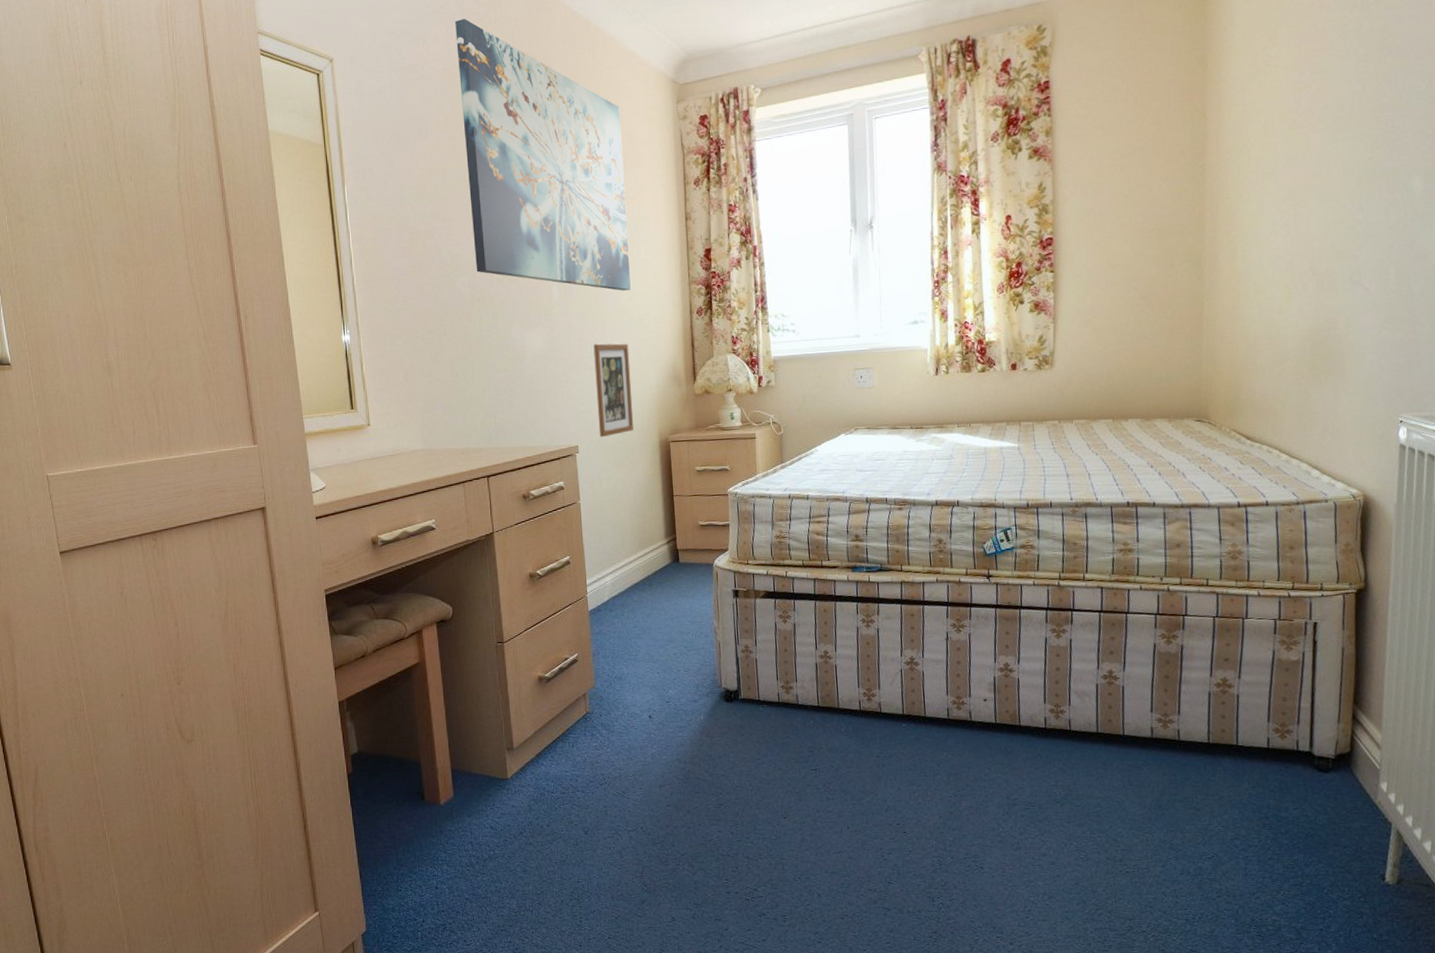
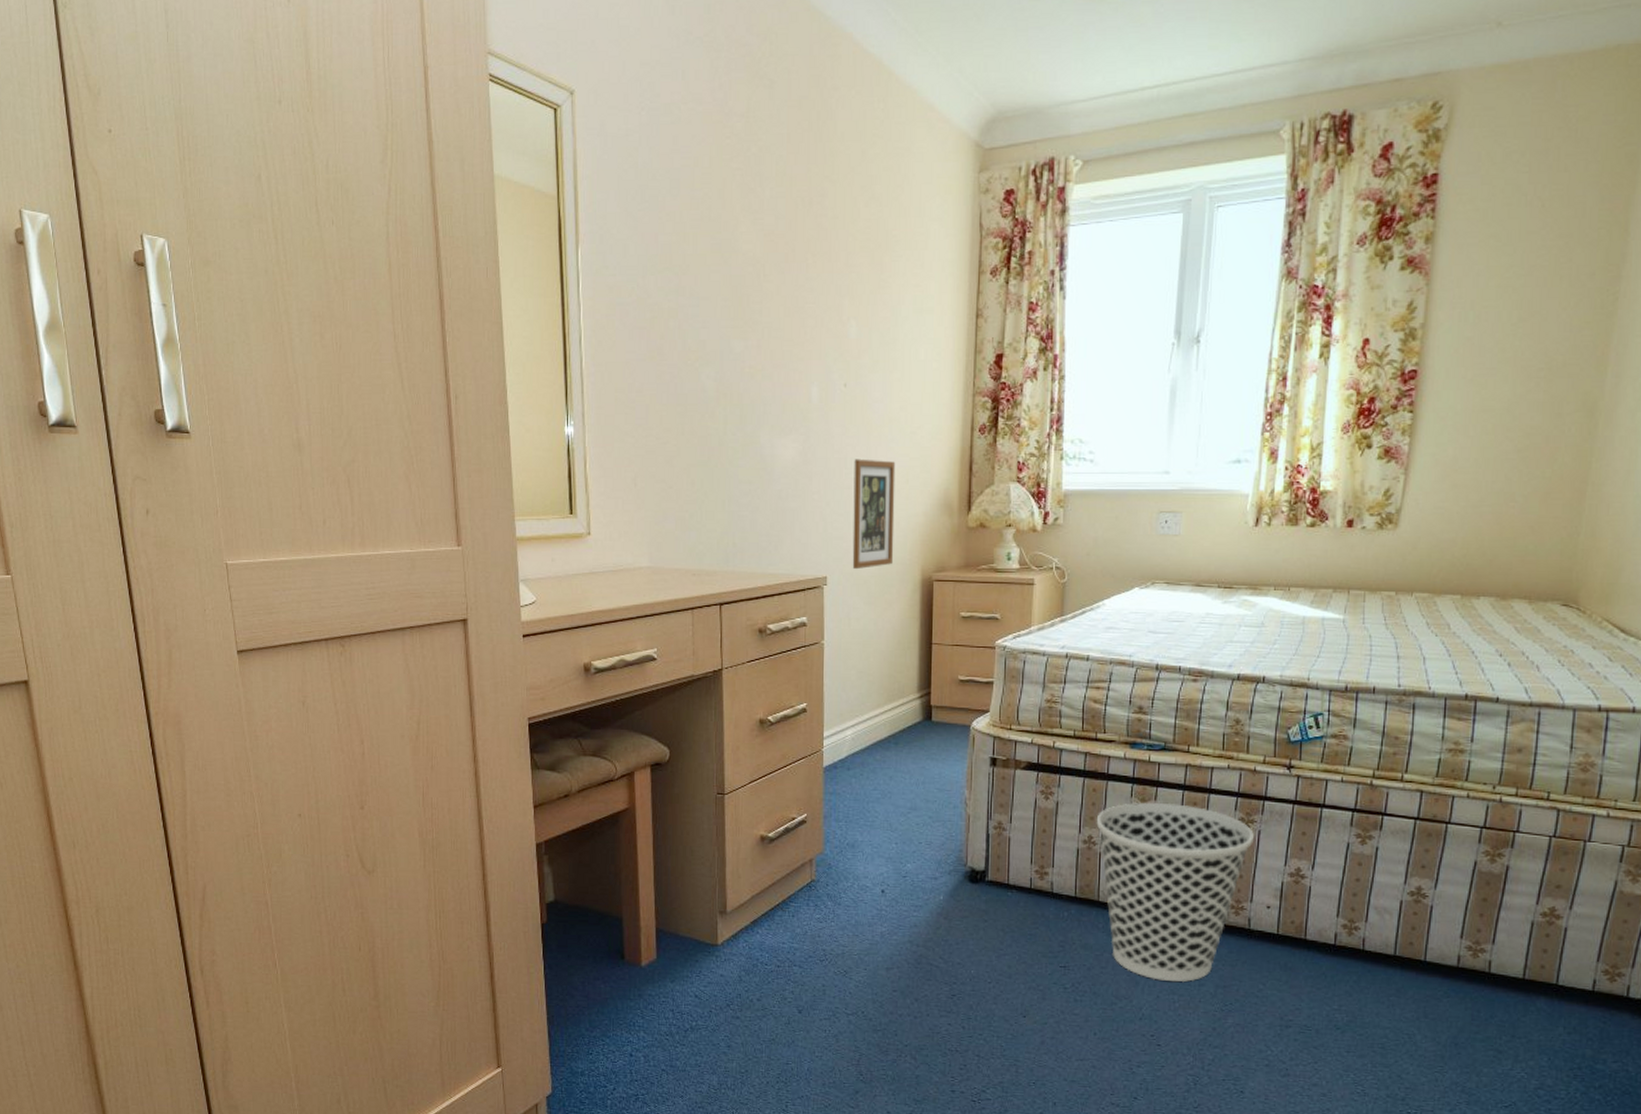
wall art: present [455,19,631,291] -> none [721,51,910,398]
wastebasket: none [829,616,966,774] -> present [1096,802,1254,983]

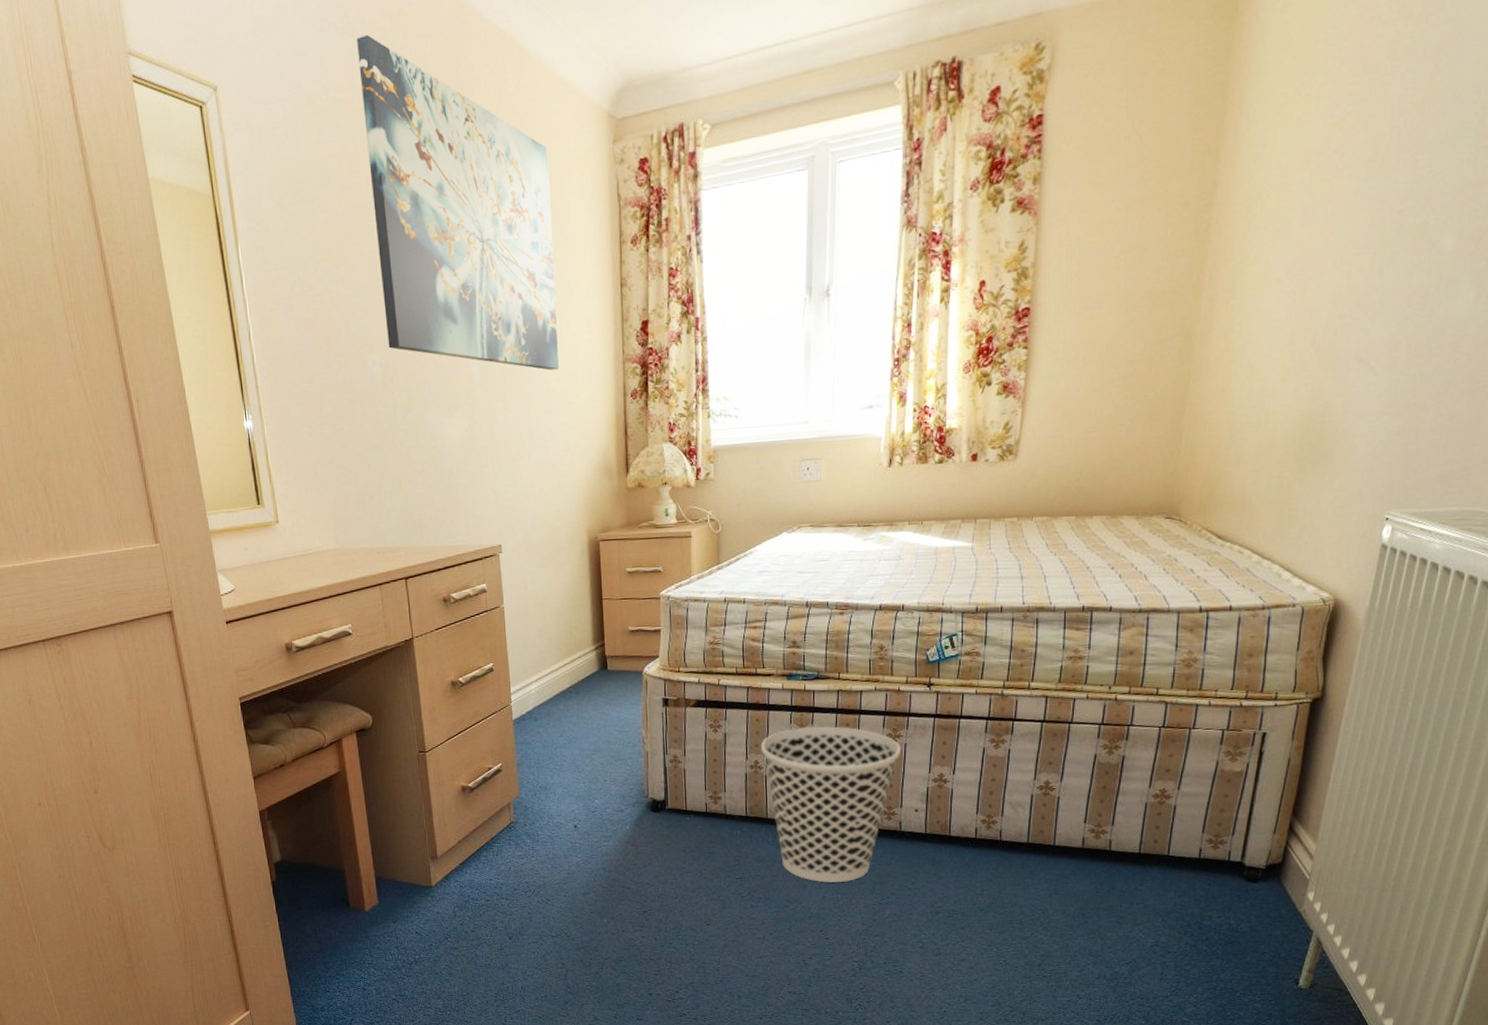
wall art: none [721,51,910,398] -> present [356,35,559,370]
picture frame: present [852,459,896,570] -> none [517,430,562,536]

